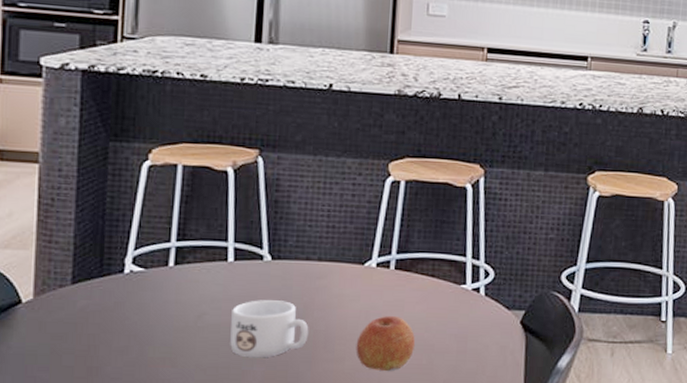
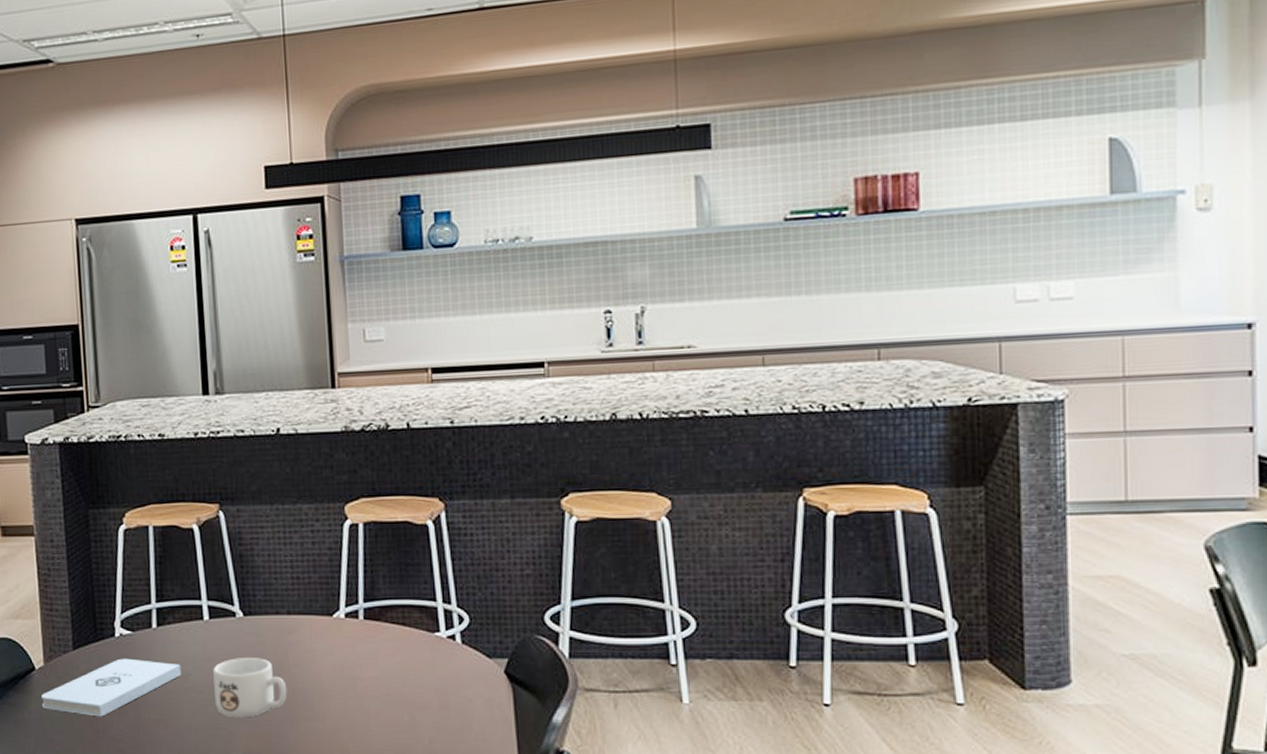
notepad: none [26,295,197,354] -> present [41,658,182,717]
apple: present [356,315,416,372] -> none [334,669,395,730]

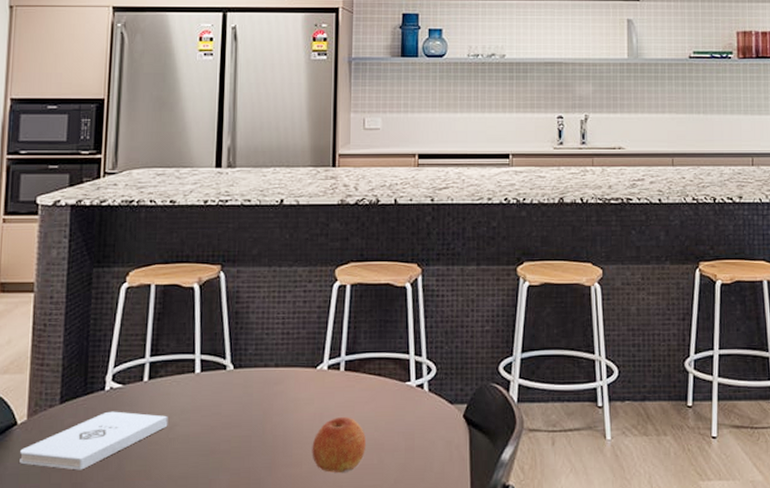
mug: present [213,658,287,718] -> none [198,408,269,466]
apple: none [334,669,395,730] -> present [312,416,367,474]

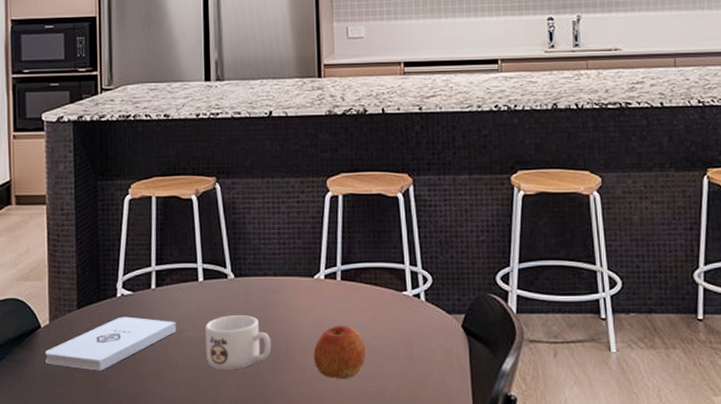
mug: none [198,408,269,466] -> present [205,315,272,370]

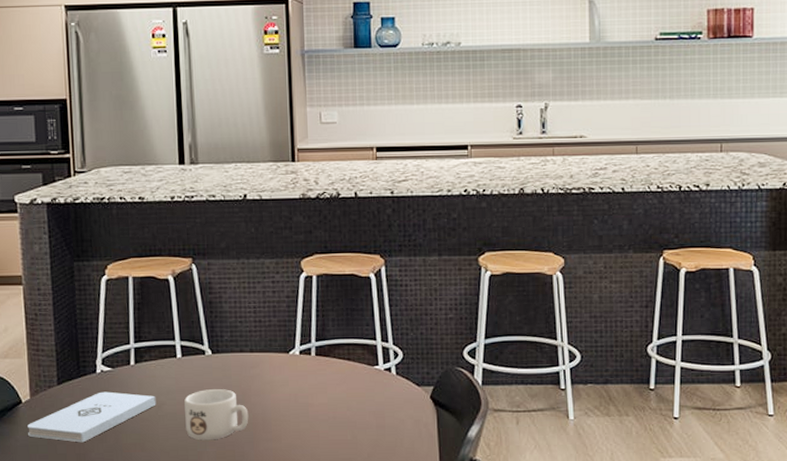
apple: present [313,324,367,380] -> none [289,397,340,448]

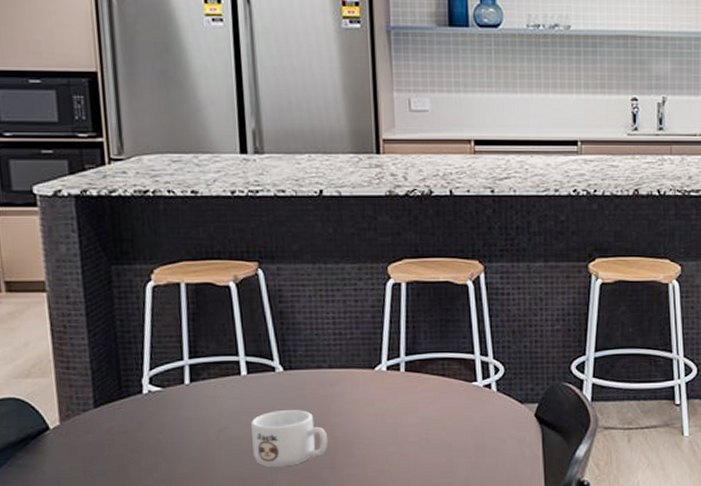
notepad: present [27,391,156,443] -> none [57,414,217,474]

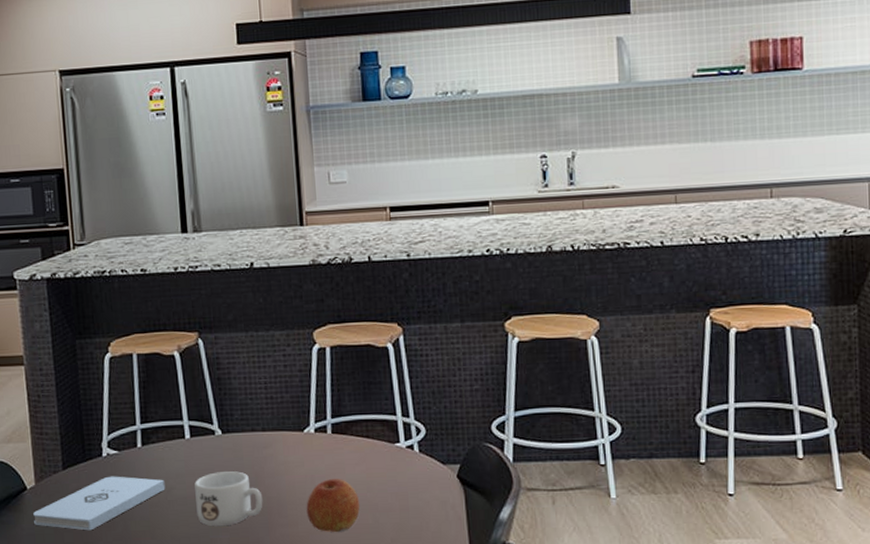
notepad: none [57,414,217,474] -> present [33,476,166,531]
apple: none [375,417,434,472] -> present [306,478,360,533]

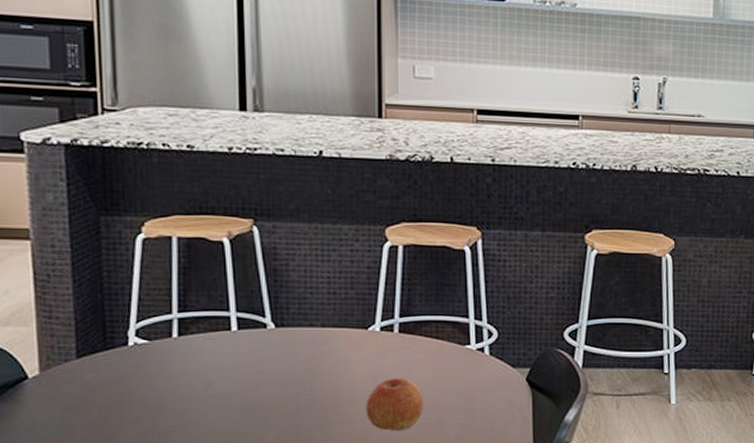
notepad: present [33,476,166,531] -> none [35,367,205,425]
mug: present [194,471,263,527] -> none [240,367,318,423]

